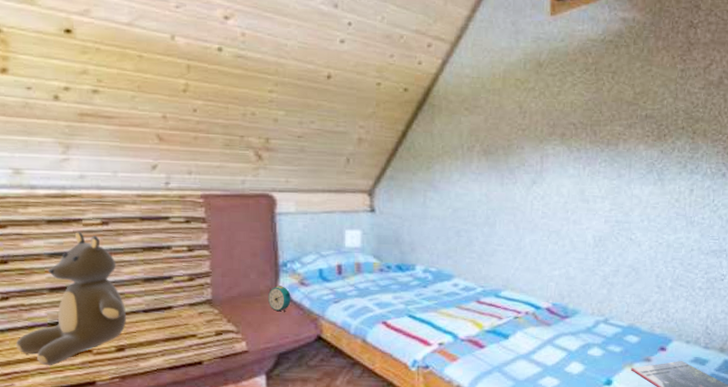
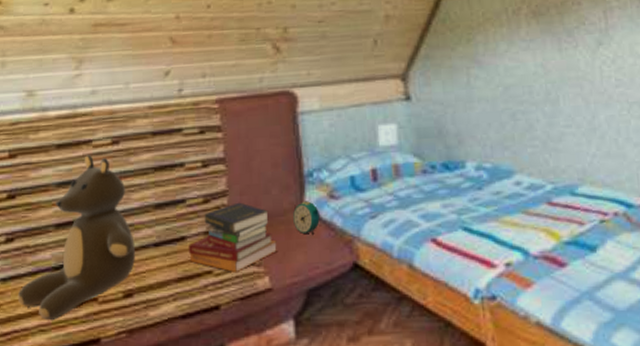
books: none [175,282,253,338] -> present [189,202,277,274]

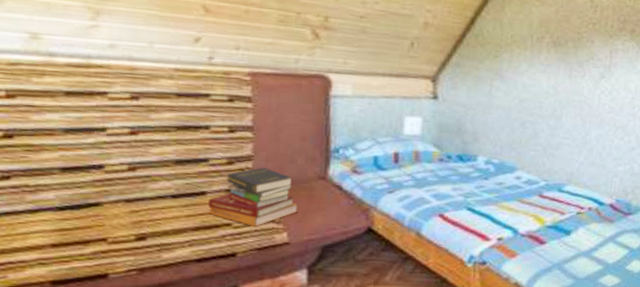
teddy bear: present [17,155,135,320] -> none [13,106,151,255]
alarm clock: present [293,201,320,234] -> none [316,173,341,201]

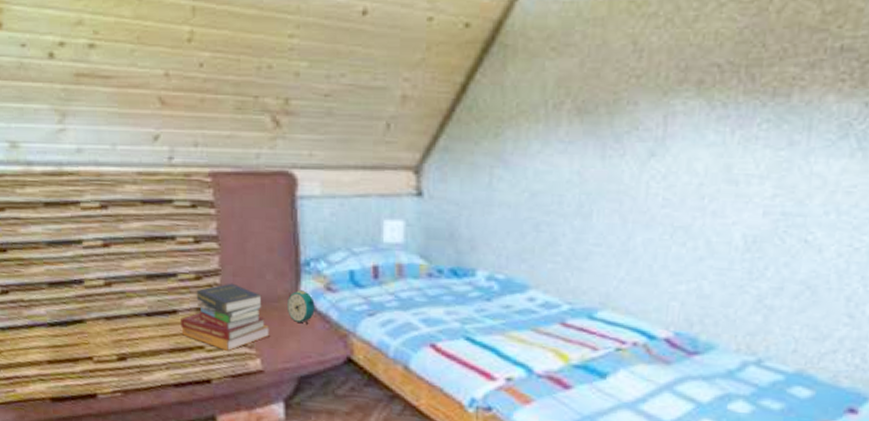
alarm clock: none [316,173,341,201] -> present [288,290,315,324]

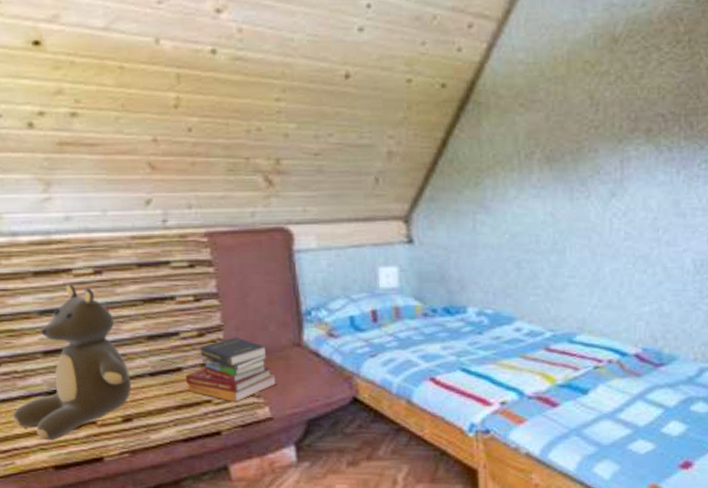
teddy bear: none [16,217,128,371] -> present [12,284,131,440]
alarm clock: present [288,290,315,324] -> none [291,338,319,370]

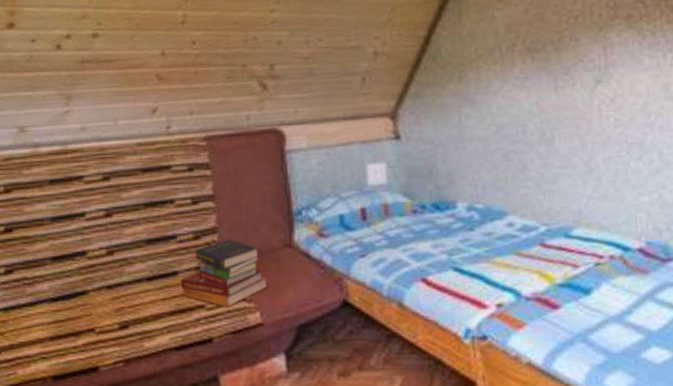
teddy bear: present [12,284,131,440] -> none [18,190,129,348]

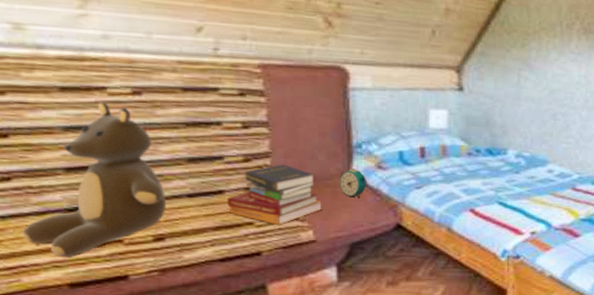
teddy bear: none [18,190,129,348] -> present [21,102,166,257]
alarm clock: none [283,239,309,272] -> present [340,169,366,198]

